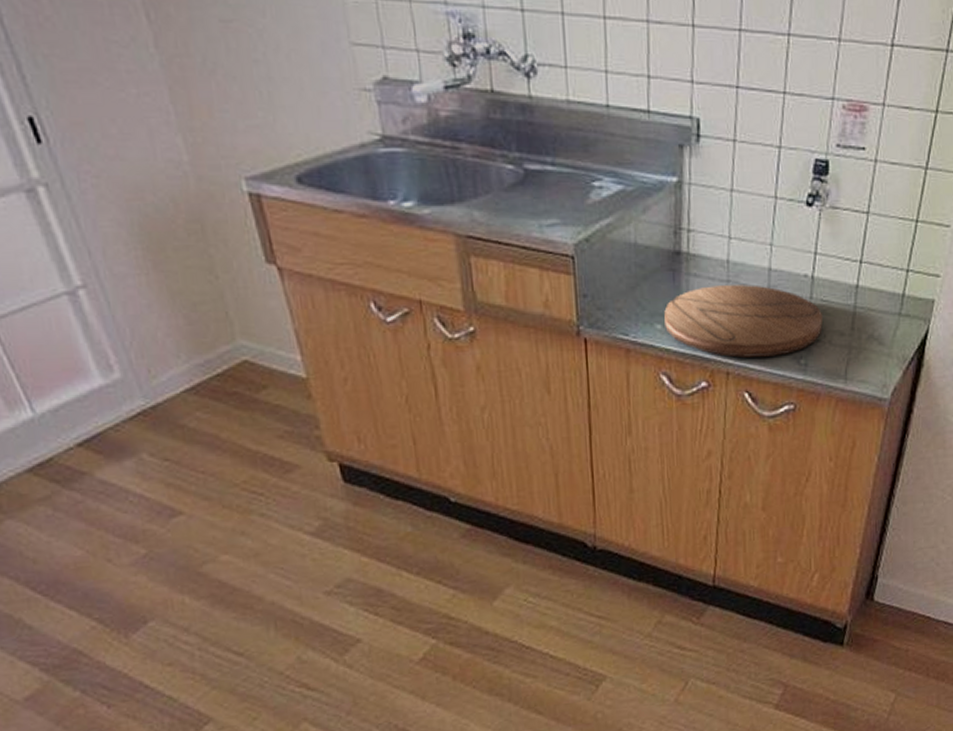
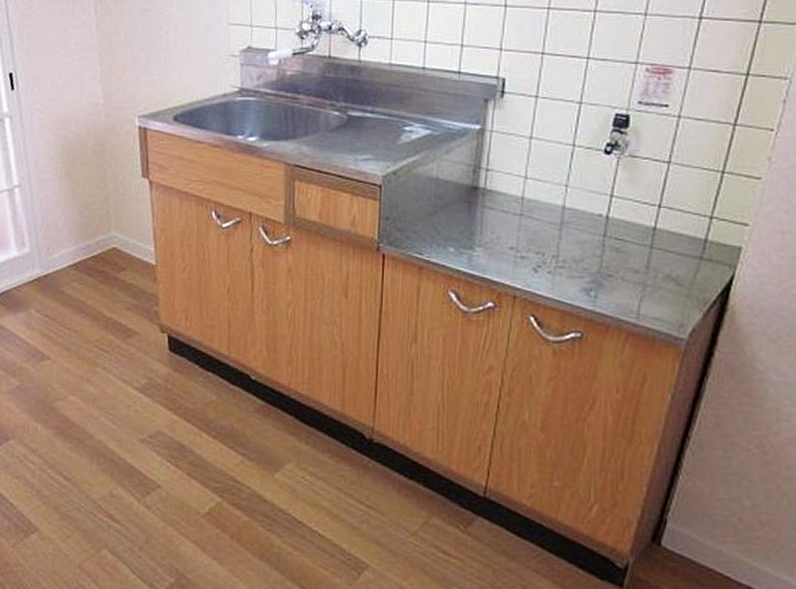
cutting board: present [664,285,822,358] -> none [457,218,616,286]

